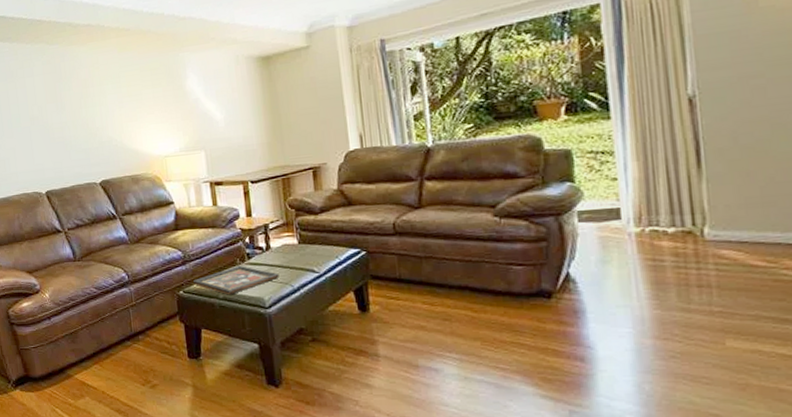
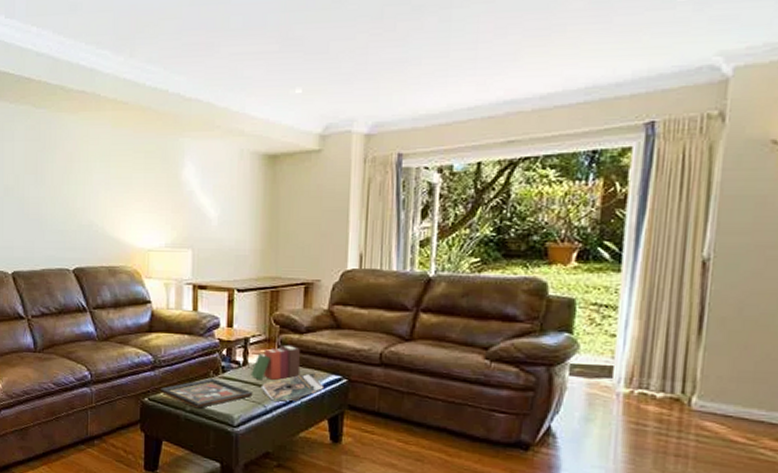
books: none [274,225,321,262] -> present [251,344,301,381]
magazine: none [285,249,346,280] -> present [260,373,324,401]

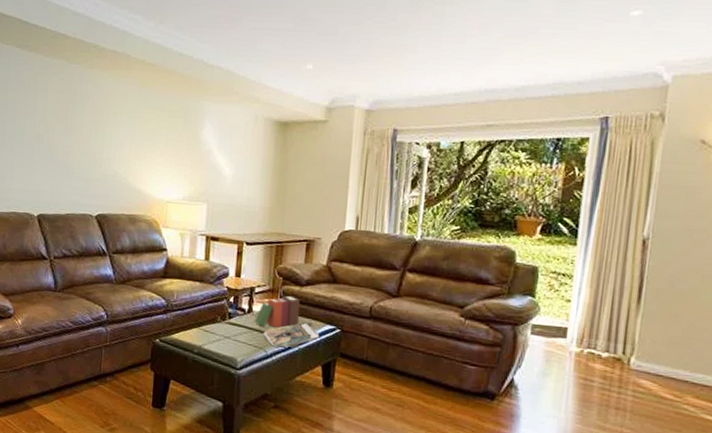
decorative tray: present [159,377,253,409] -> none [170,323,256,351]

